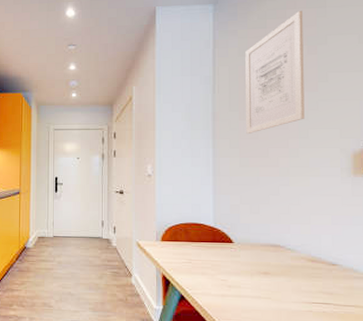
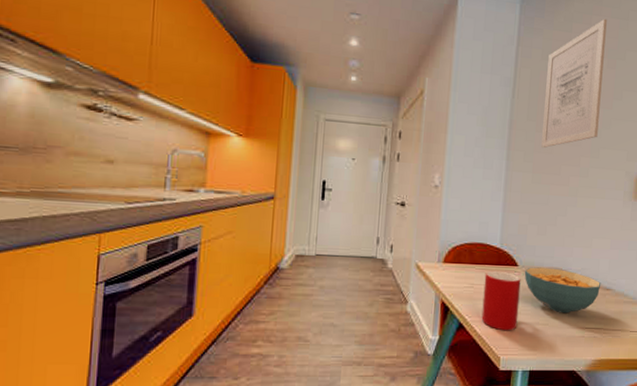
cup: none [201,247,238,304] -> present [481,270,521,331]
cereal bowl: none [240,243,326,288] -> present [524,267,602,314]

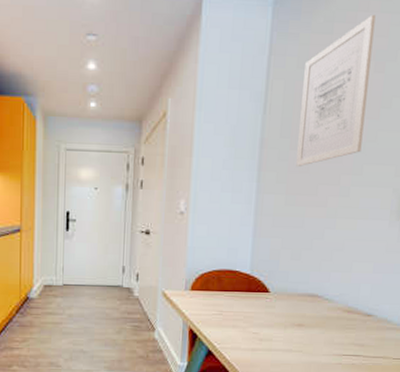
cup: present [481,270,521,331] -> none [231,297,273,358]
cereal bowl: present [524,267,602,314] -> none [276,293,362,340]

